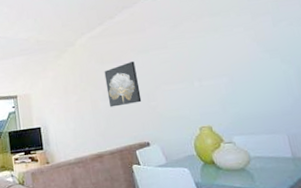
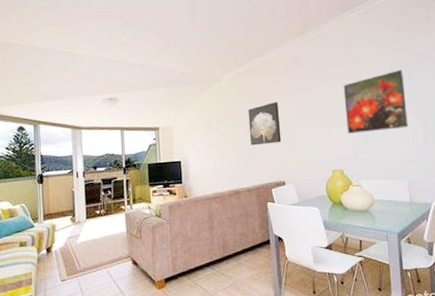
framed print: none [202,16,280,89] -> present [343,69,408,135]

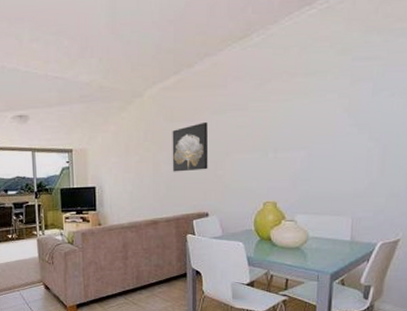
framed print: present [343,69,408,135] -> none [287,83,367,162]

